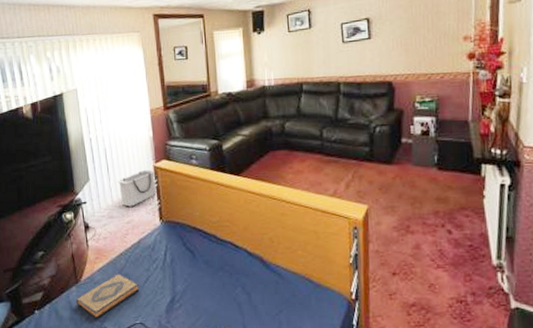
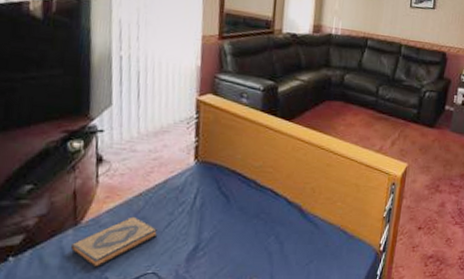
storage bin: present [117,169,157,207] -> none [149,101,198,142]

